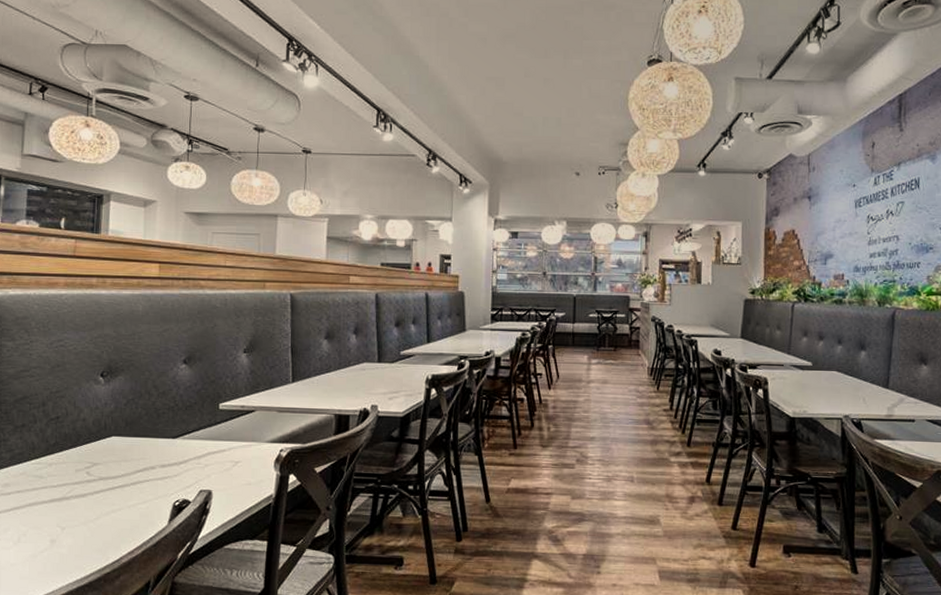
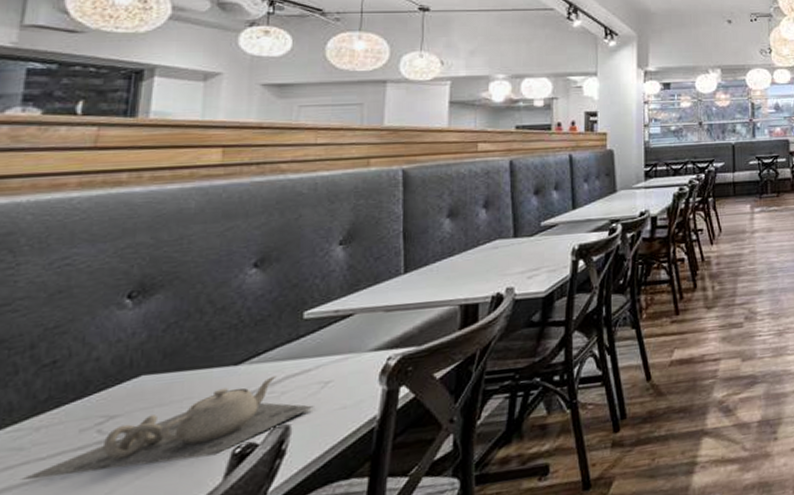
teapot: none [42,451,228,504] -> present [19,376,314,480]

